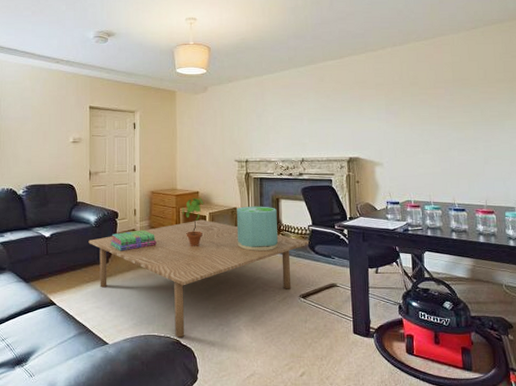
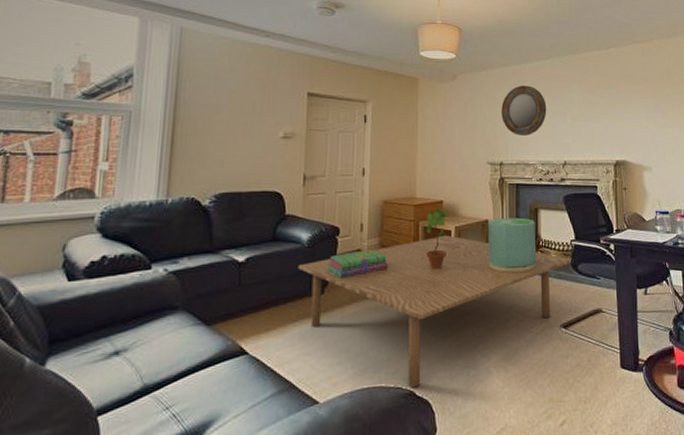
home mirror: none [246,94,286,137] -> present [501,85,547,135]

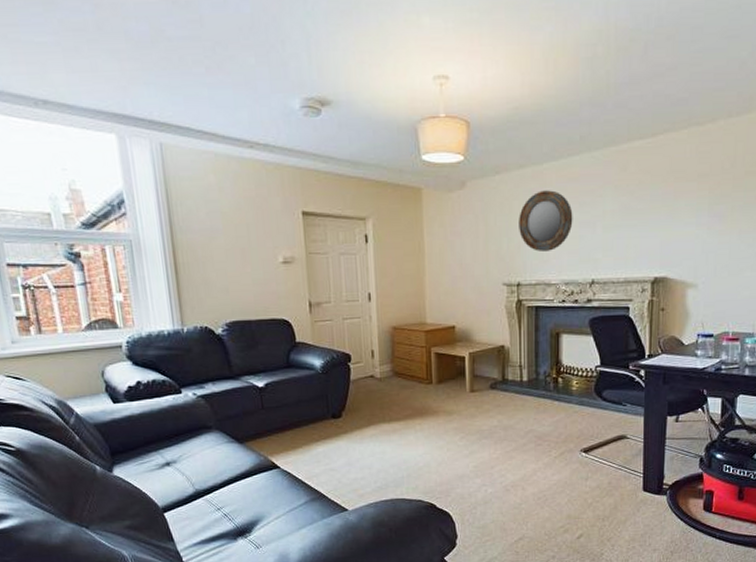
coffee table: present [298,235,574,388] -> none [314,361,598,501]
stack of books: present [327,249,388,278] -> none [342,375,402,403]
potted plant: present [422,208,449,269] -> none [434,333,462,395]
decorative container: present [487,217,536,272] -> none [504,342,556,398]

